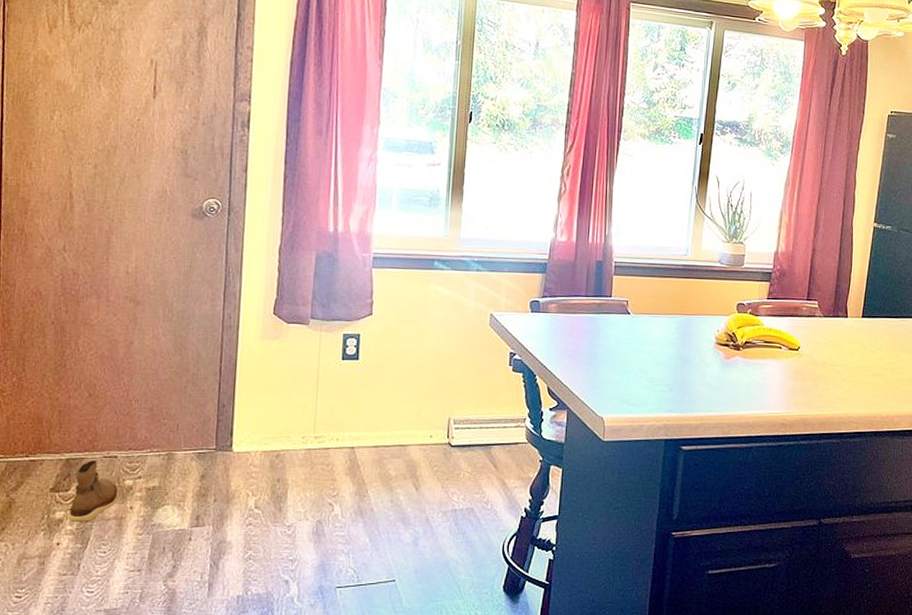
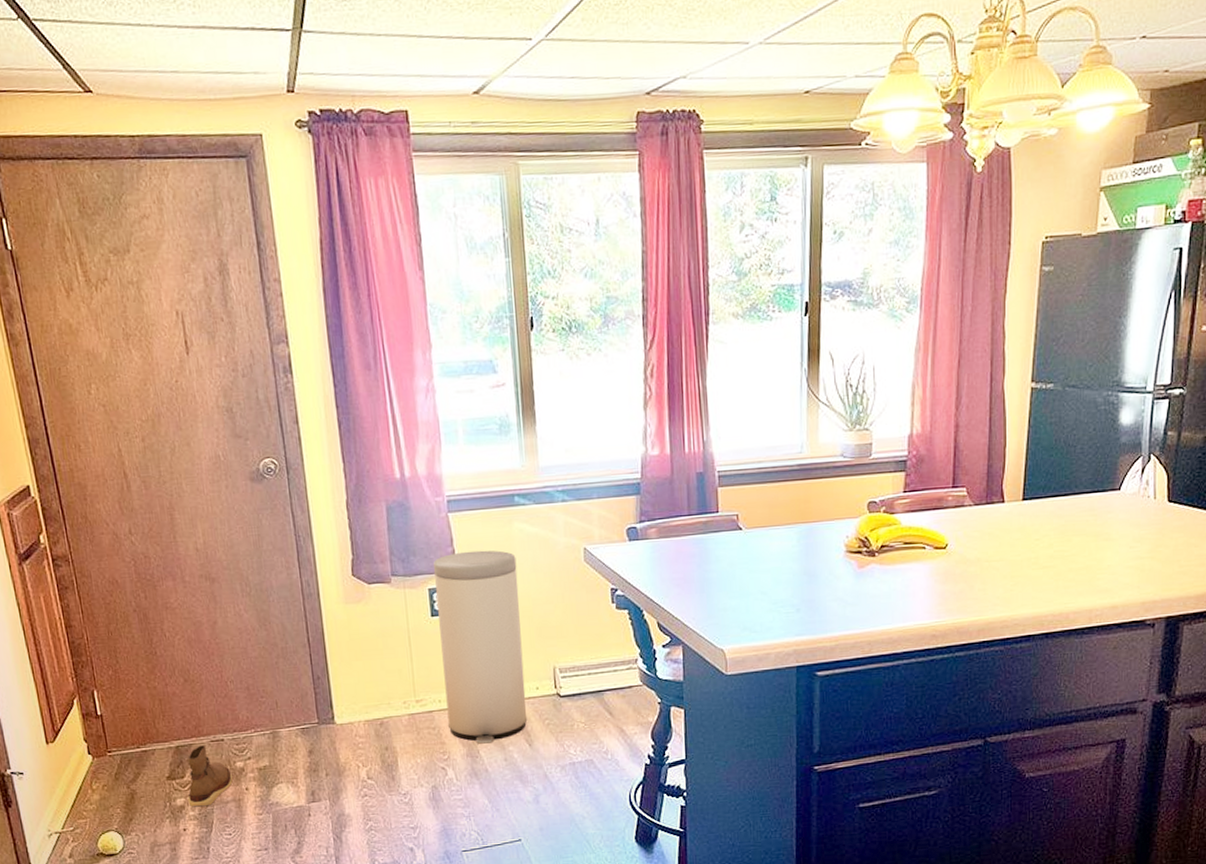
pedal bin: none [342,304,428,484] -> present [434,550,528,744]

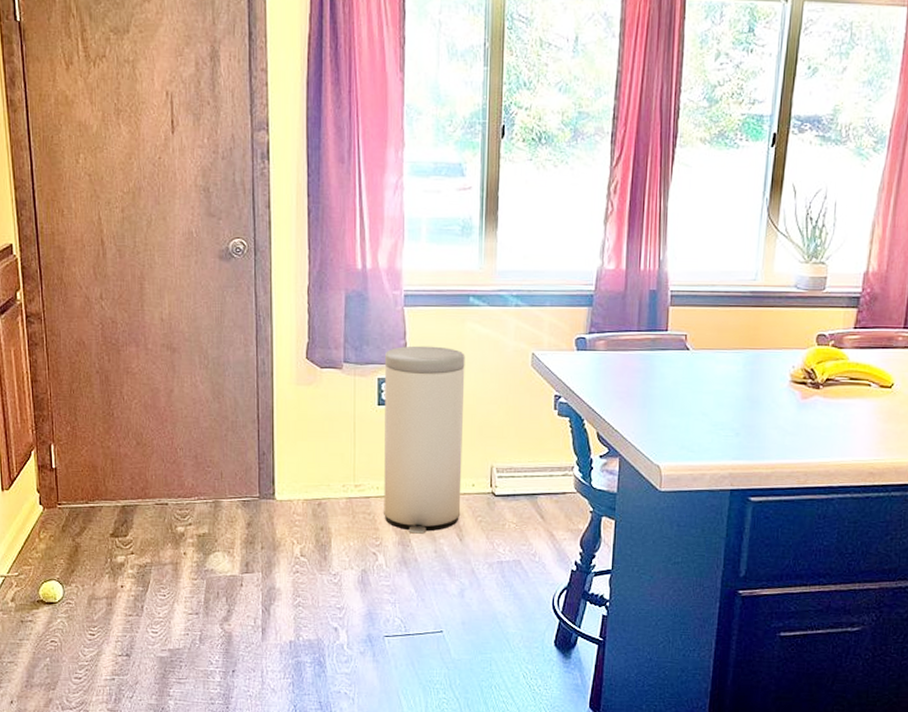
boot: present [188,745,233,807] -> none [128,507,172,566]

